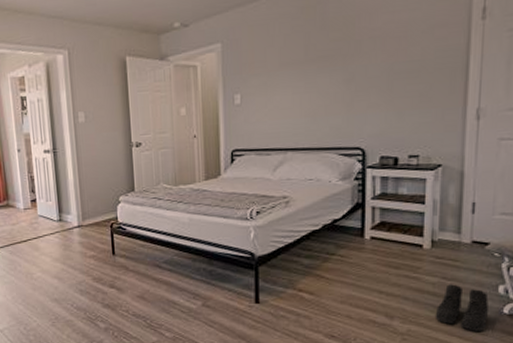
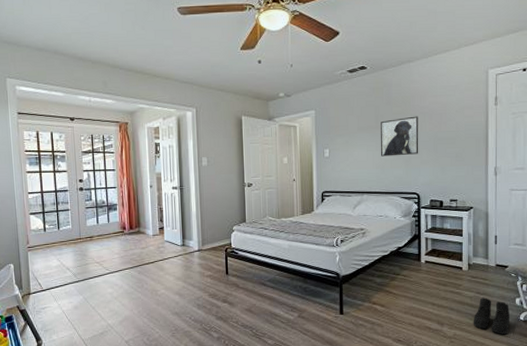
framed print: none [310,42,367,101] -> present [380,116,419,157]

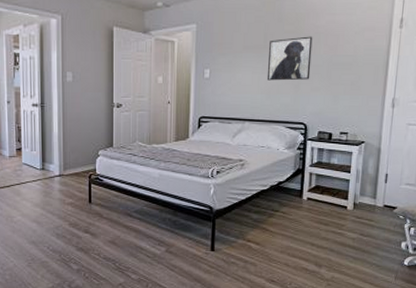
boots: present [473,298,509,334] -> none [353,240,394,279]

